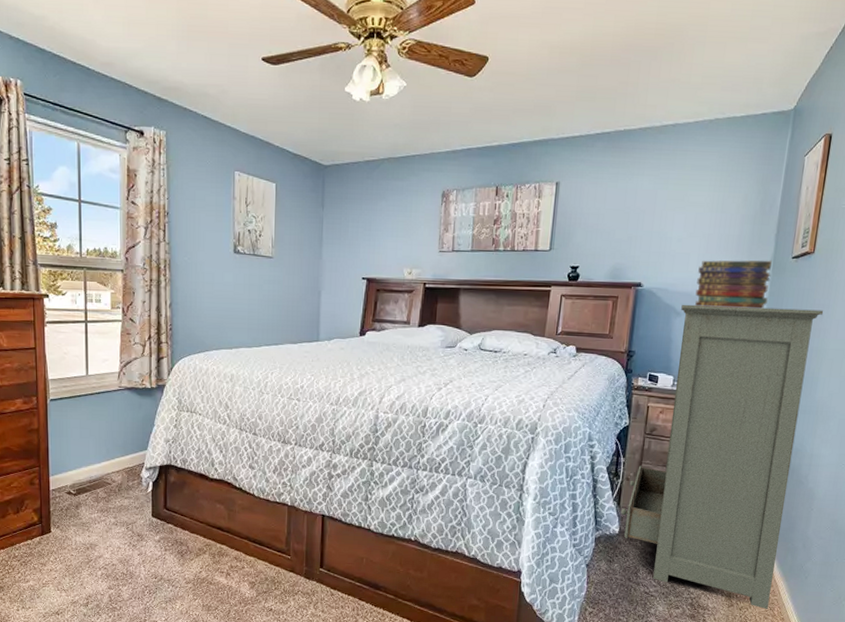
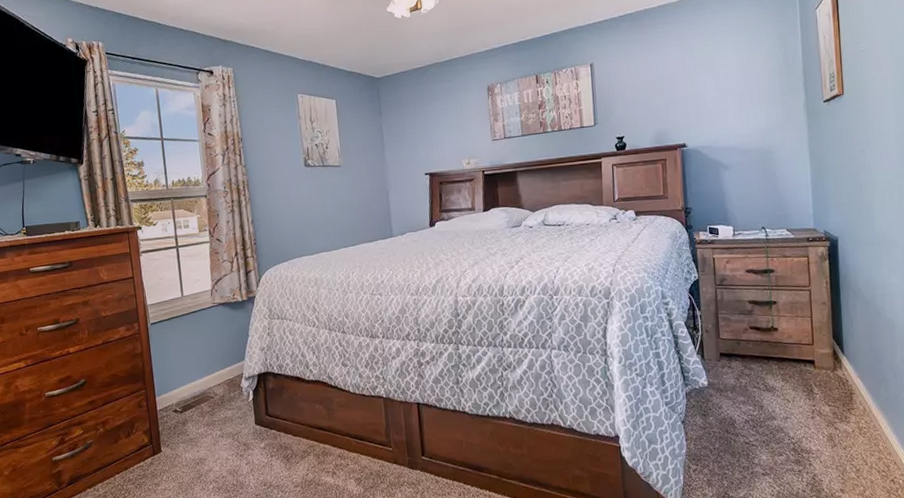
bookshelf: present [621,304,824,609] -> none [706,146,872,446]
book stack: present [695,260,772,309] -> none [737,106,809,158]

